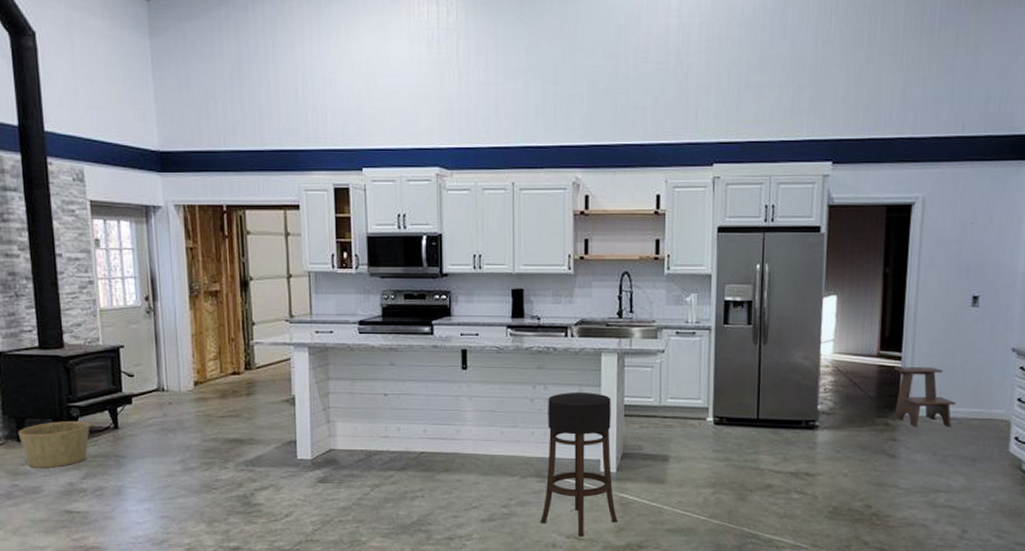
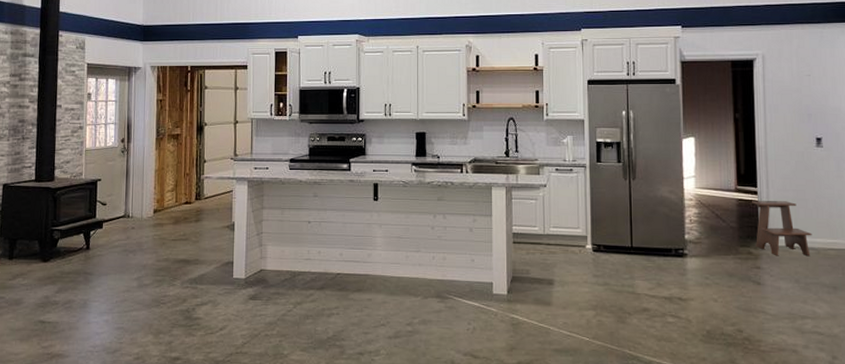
basket: present [17,421,90,468] -> none [9,242,68,283]
bar stool: present [541,393,617,537] -> none [441,222,509,355]

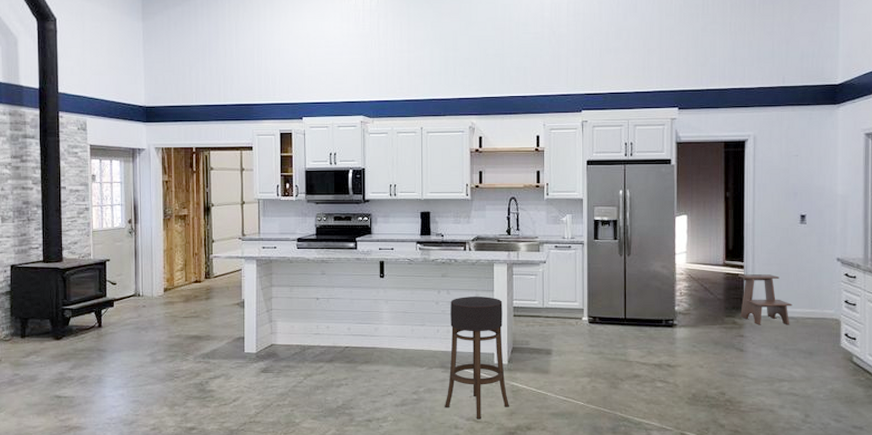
bar stool: none [441,222,509,355] -> present [445,297,509,419]

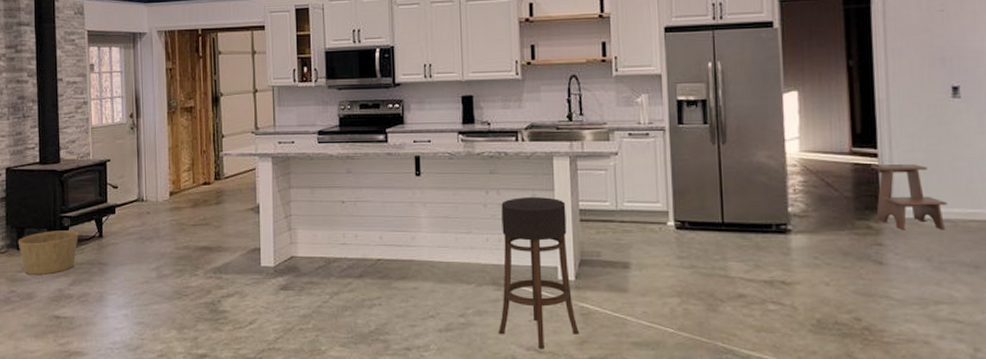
basket: none [21,321,79,360] -> present [18,230,79,275]

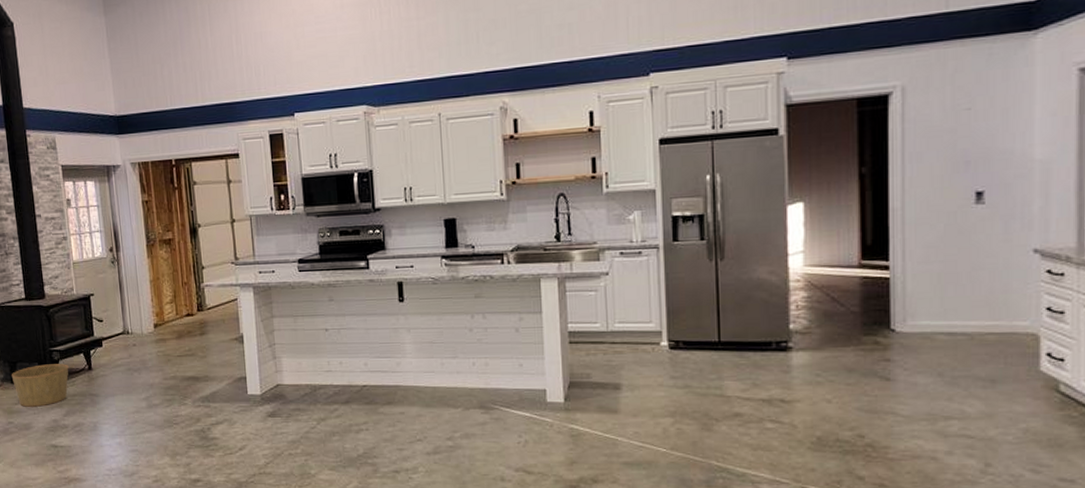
bar stool: present [499,197,579,349] -> none [487,320,568,470]
step stool: present [871,164,948,231] -> none [881,276,964,345]

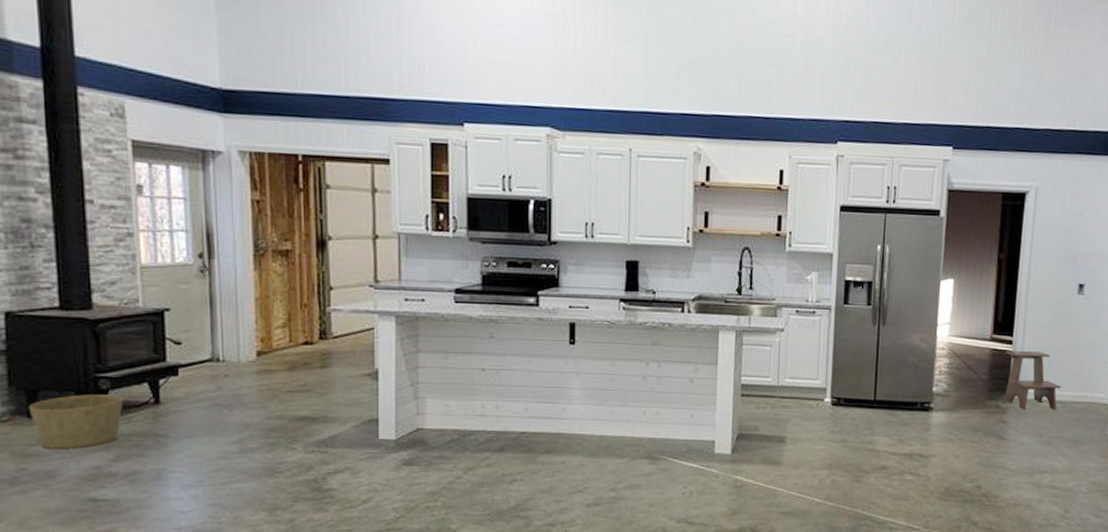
step stool: none [881,276,964,345] -> present [1004,351,1062,410]

